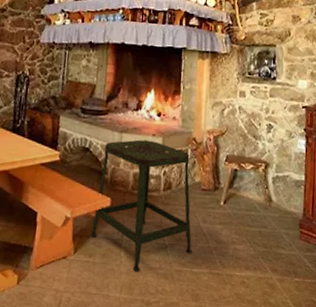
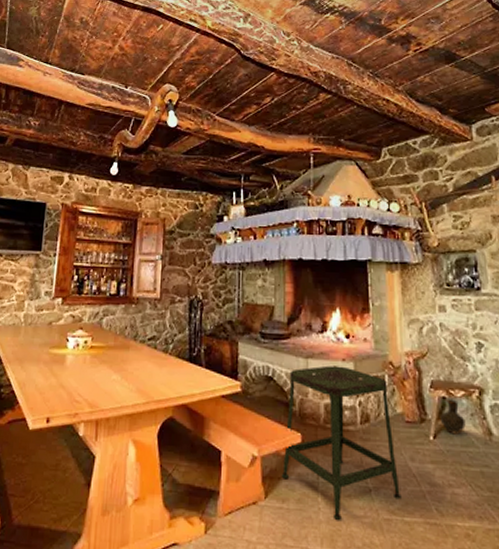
ceramic jug: none [230,171,251,201] -> present [440,399,466,435]

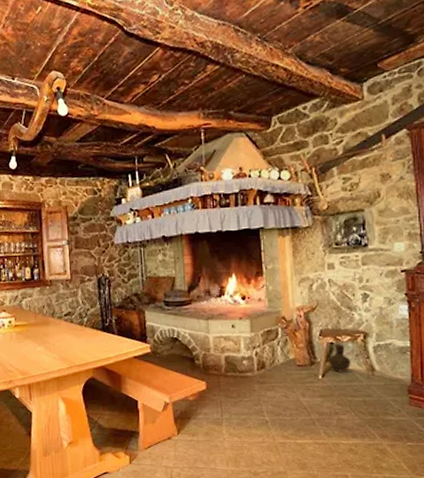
stool: present [281,365,402,520] -> none [190,324,294,446]

